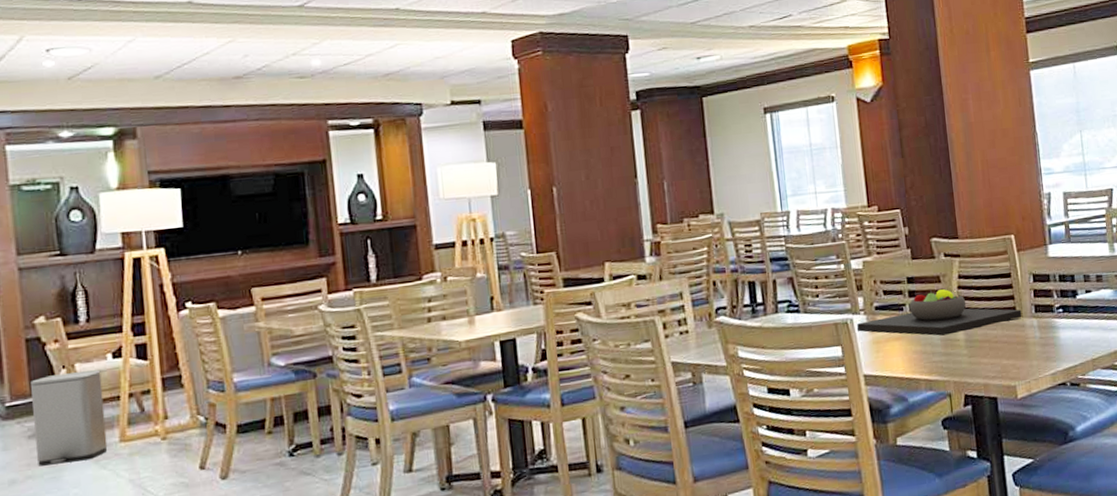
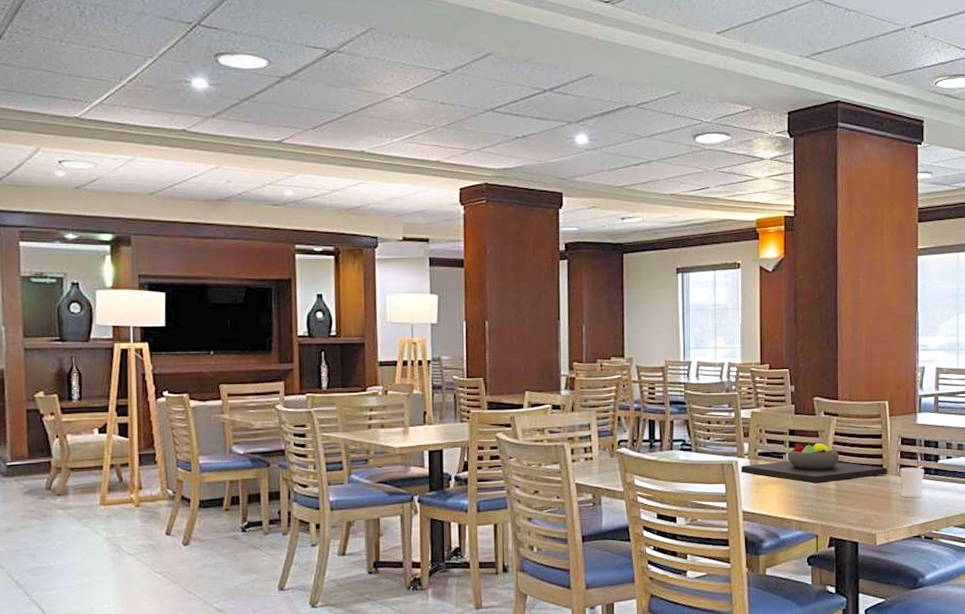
pedal bin: present [31,370,108,466] -> none [29,442,90,519]
mug: none [1034,306,1064,342] -> present [899,467,924,498]

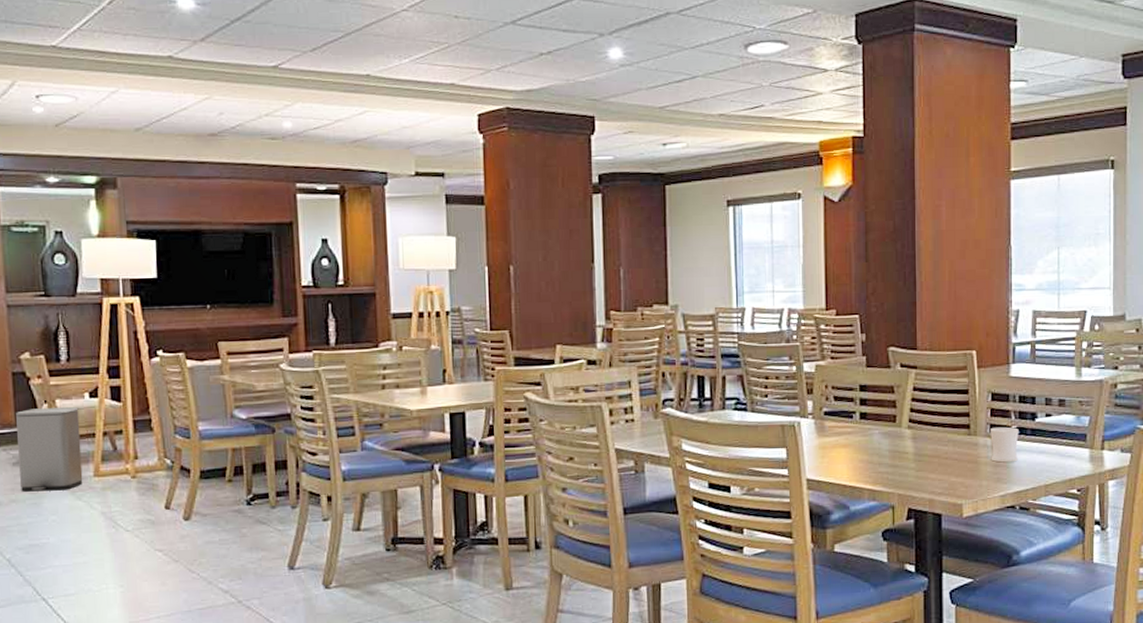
pedal bin: none [29,442,90,519] -> present [16,407,83,492]
fruit bowl: present [741,440,888,484] -> none [804,396,976,447]

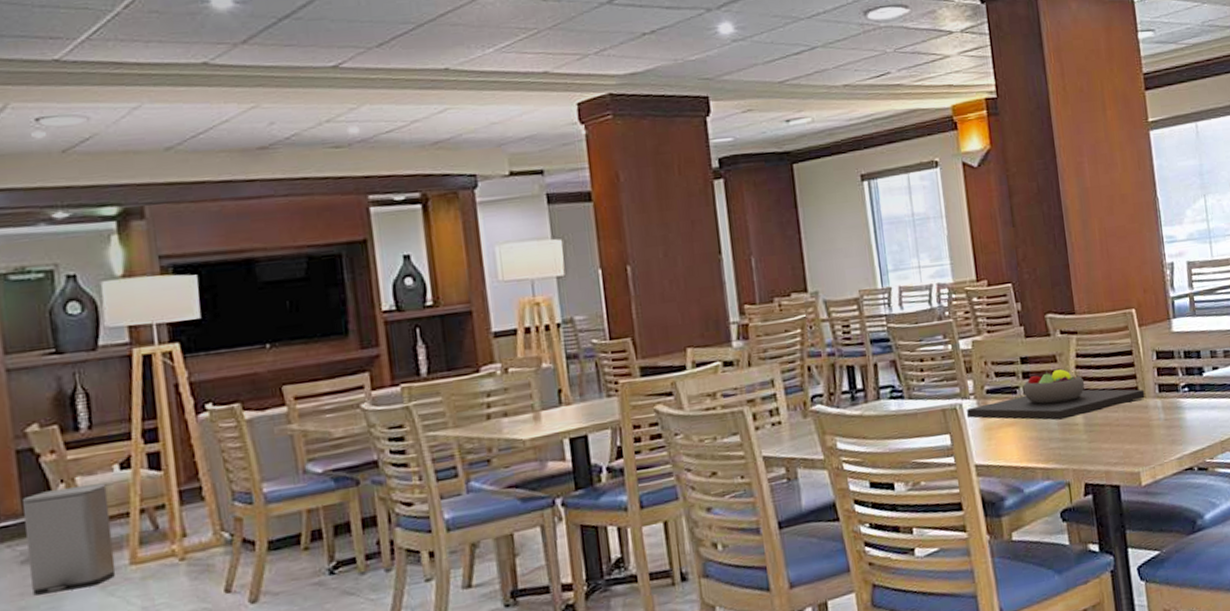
fruit bowl: none [804,396,976,447] -> present [967,364,1145,421]
mug: present [989,427,1019,463] -> none [1158,385,1190,424]

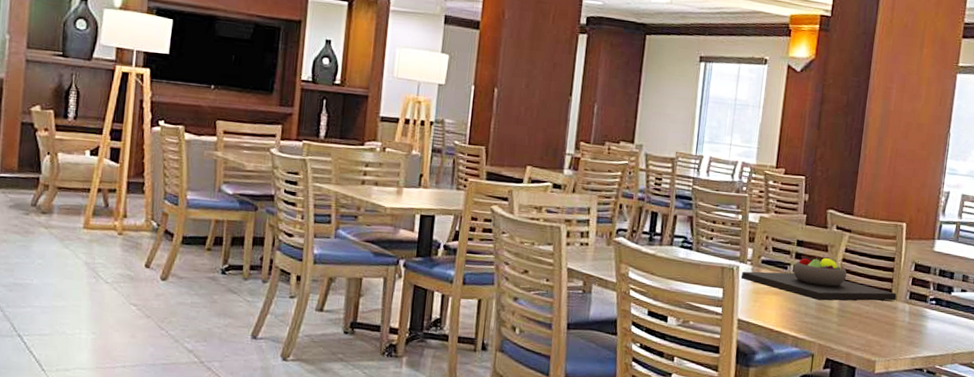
pedal bin: present [23,483,116,595] -> none [13,158,78,238]

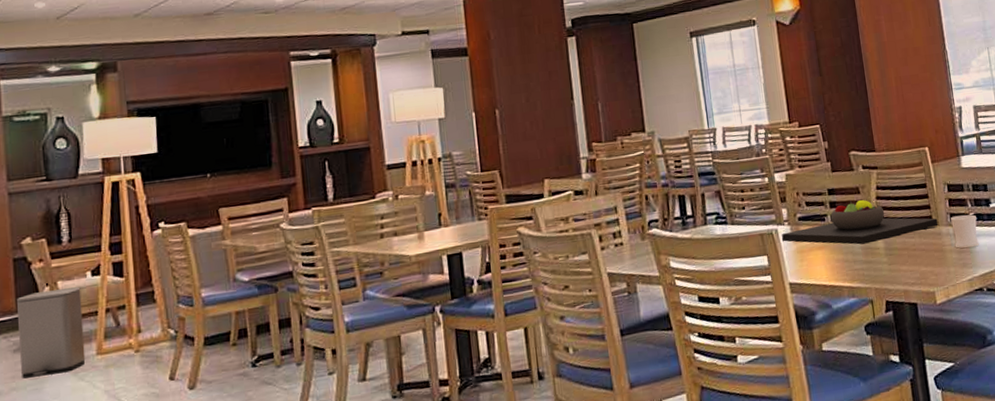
pedal bin: none [13,158,78,238] -> present [17,287,86,379]
mug: none [907,295,936,329] -> present [950,214,979,249]

